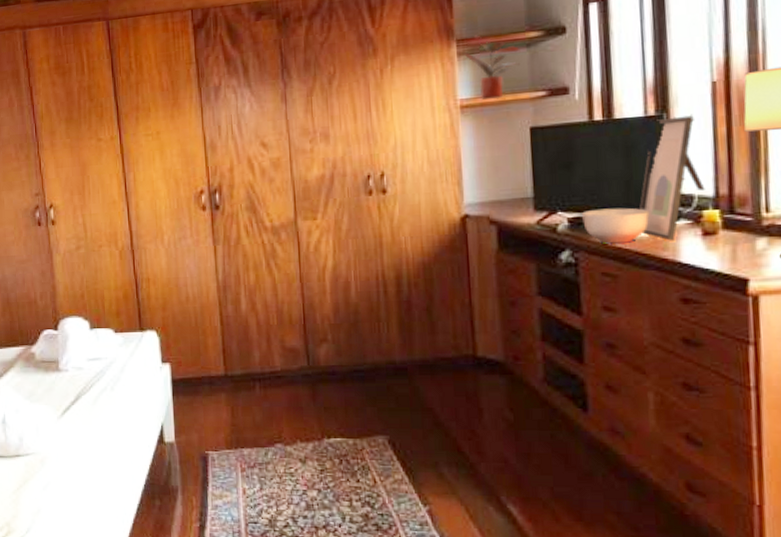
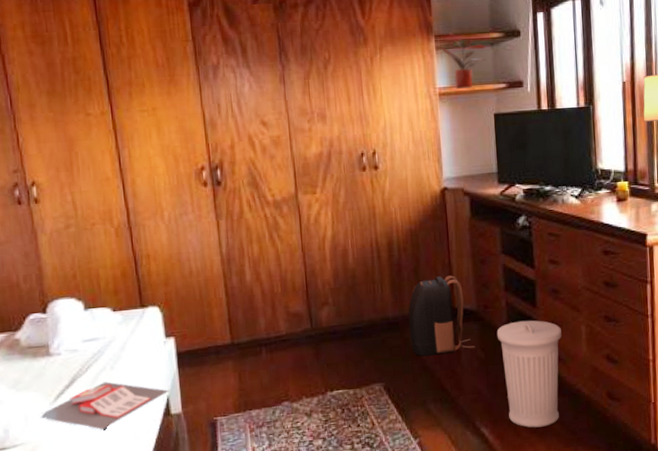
book: none [47,402,164,449] -> present [38,381,170,430]
backpack: none [418,318,501,411] -> present [408,275,475,357]
trash bin: none [529,379,619,515] -> present [496,320,562,428]
bowl: present [582,207,650,244] -> none [534,180,582,210]
picture frame: present [640,114,705,241] -> none [574,107,619,207]

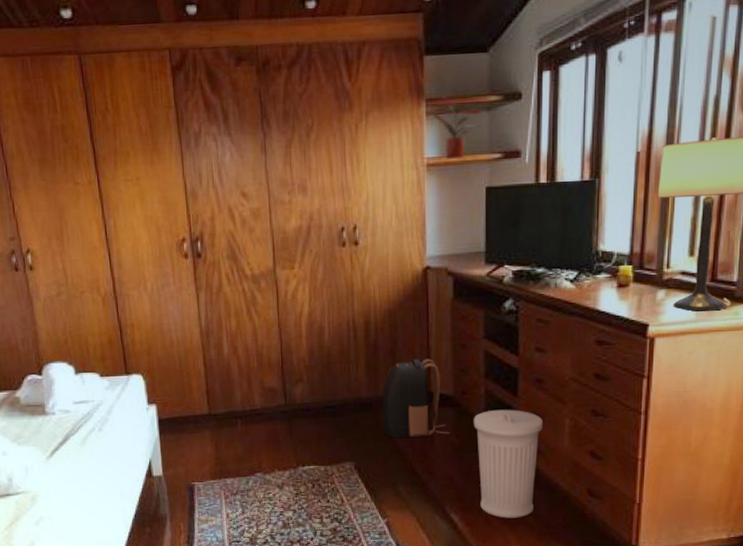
book: present [38,381,170,430] -> none [37,442,152,485]

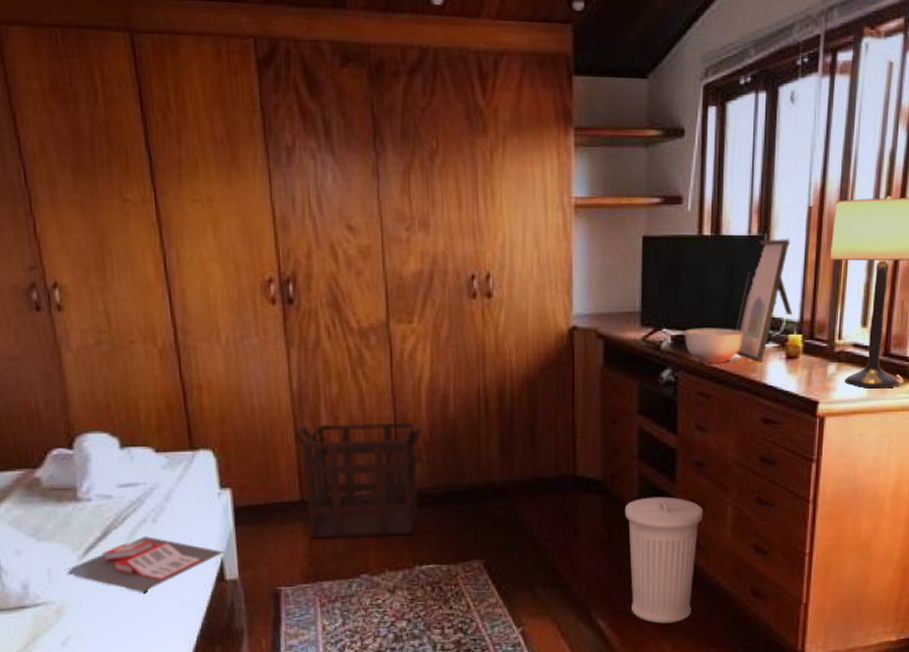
book: none [37,442,152,485] -> present [64,536,225,593]
laundry basket: none [203,349,305,445] -> present [293,421,424,540]
backpack: present [382,359,449,439] -> none [518,436,597,532]
potted plant: present [432,95,482,160] -> none [581,125,639,202]
bowl: none [524,262,578,294] -> present [685,328,744,364]
picture frame: none [570,180,623,292] -> present [735,237,793,363]

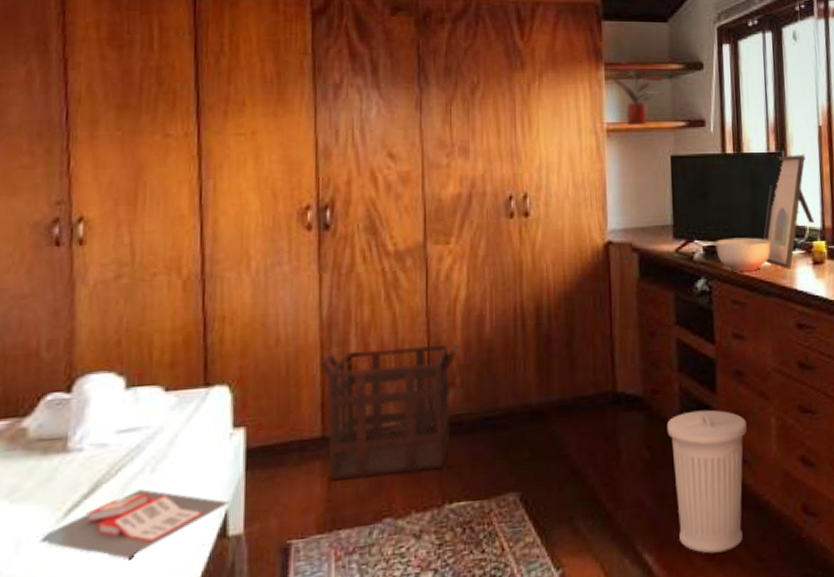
potted plant: none [581,125,639,202] -> present [611,61,663,126]

